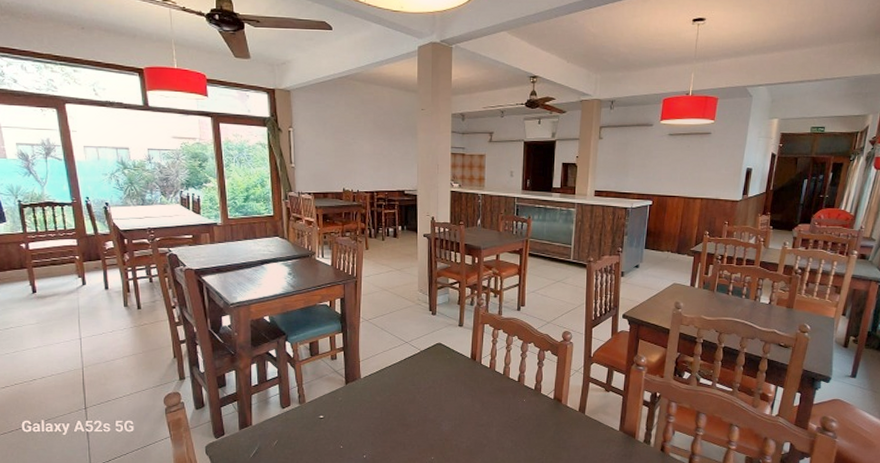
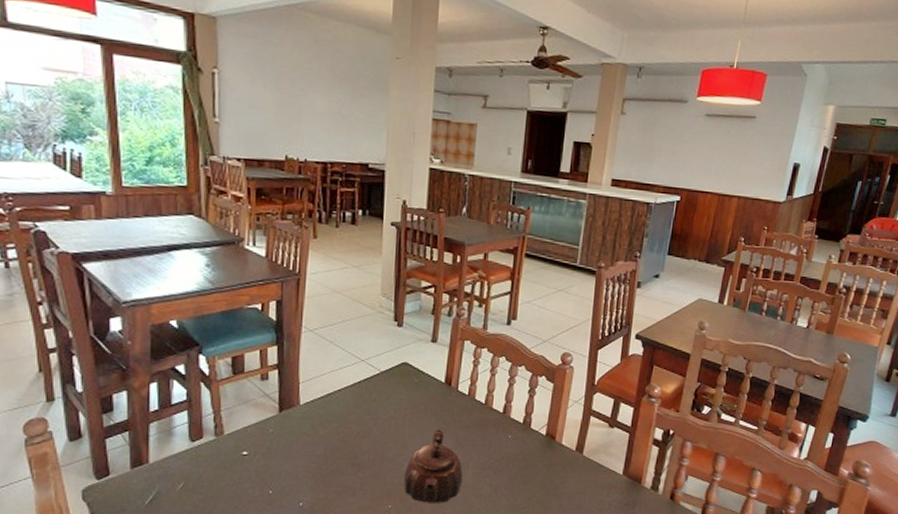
teapot: none [442,395,488,455] -> present [404,429,463,503]

